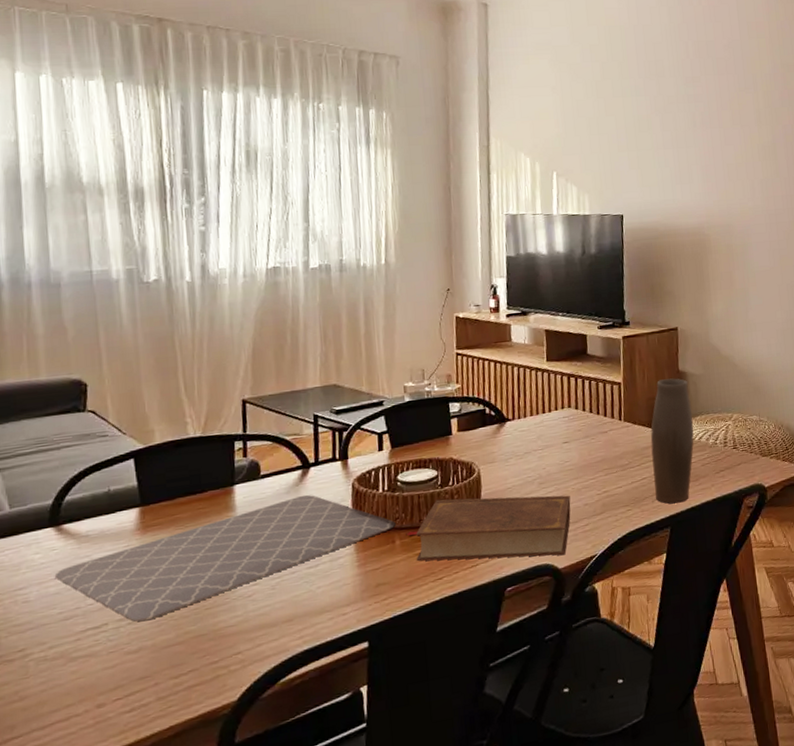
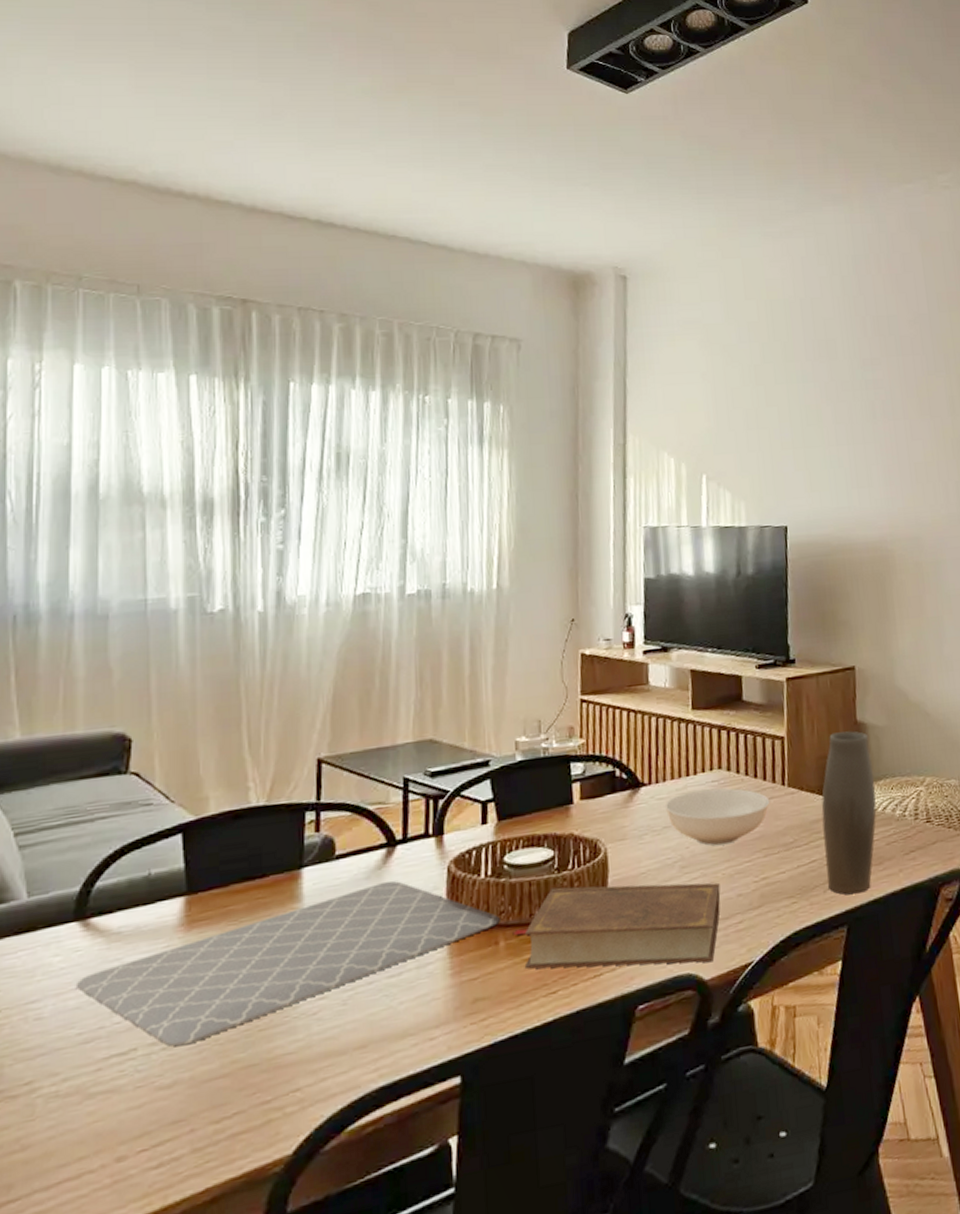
bowl: none [526,422,610,467] -> present [666,788,770,845]

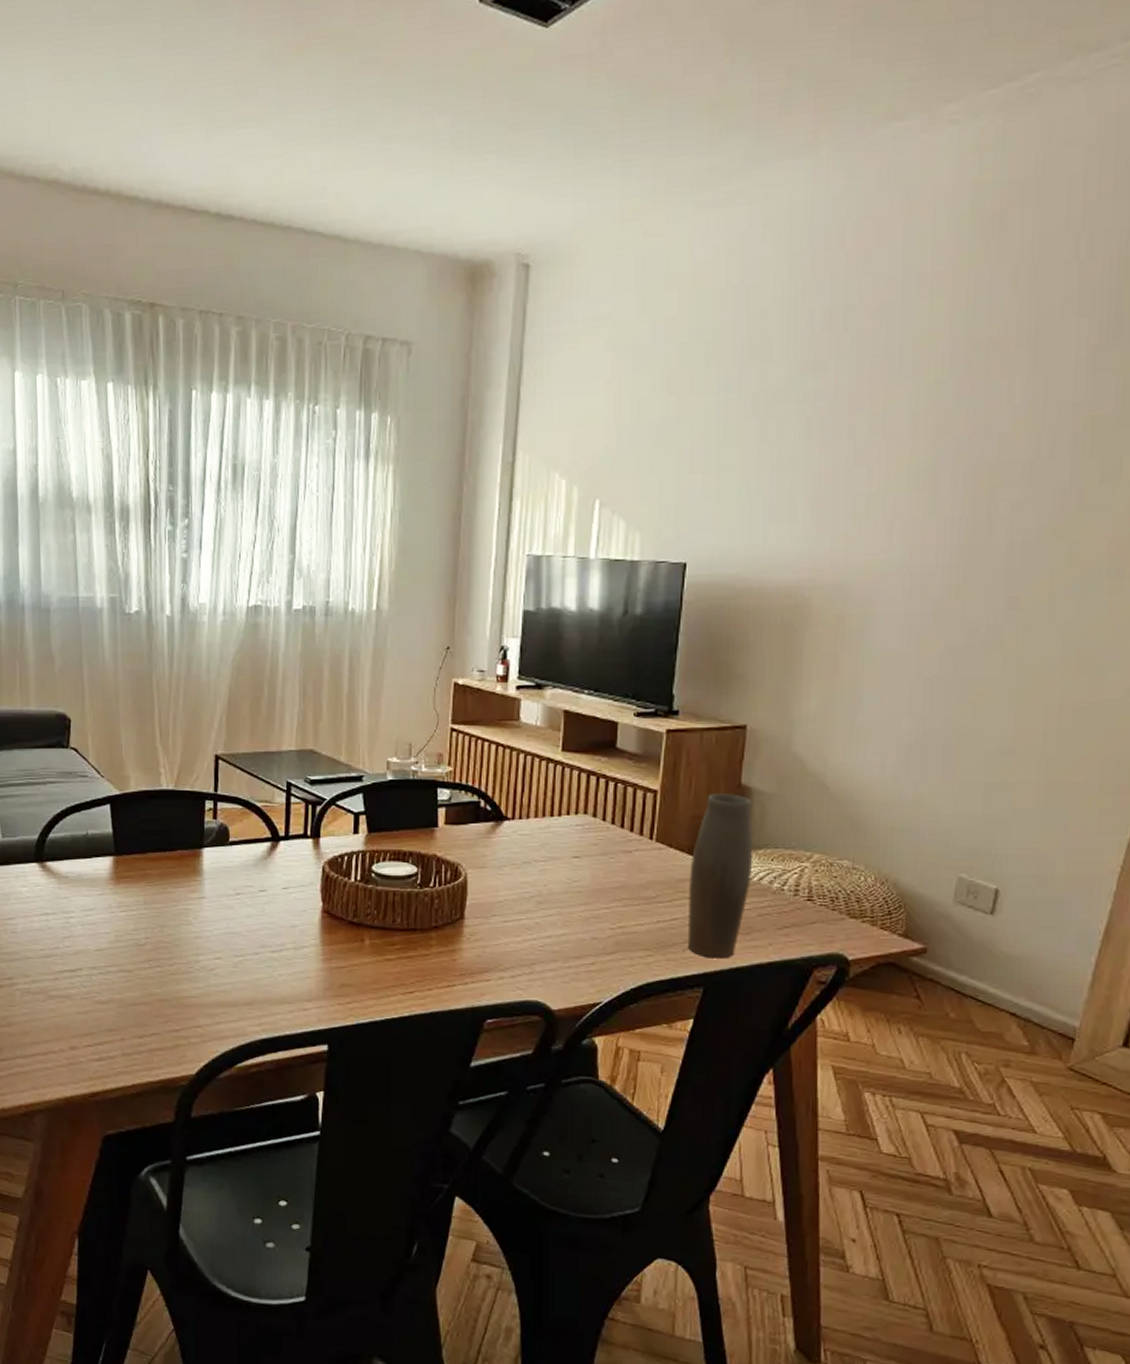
placemat: present [75,881,502,1047] -> none [38,871,368,974]
book: present [512,882,721,970] -> none [377,901,575,995]
bowl: present [666,788,770,845] -> none [527,832,635,888]

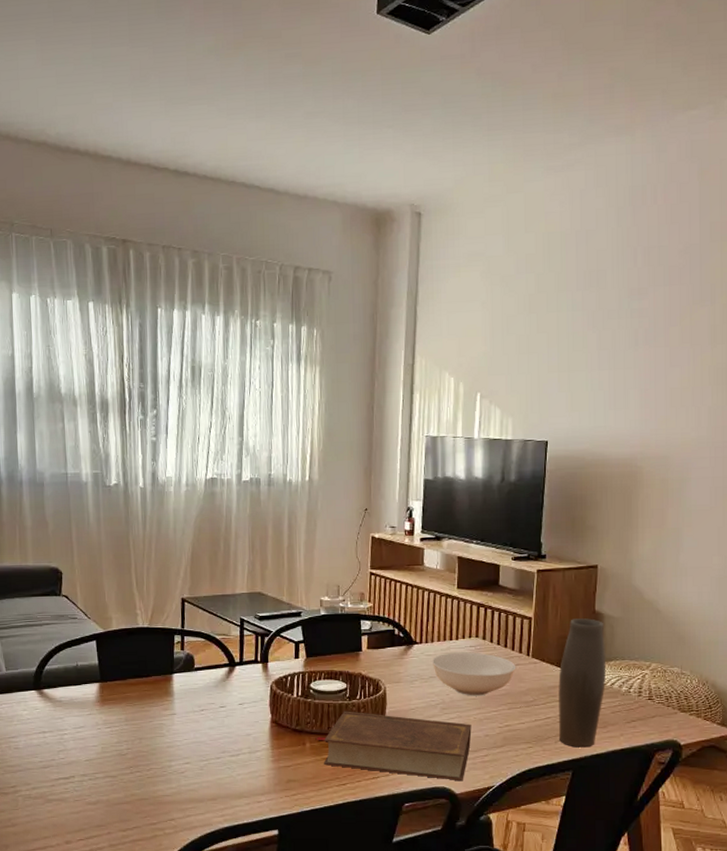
book: none [377,901,575,995] -> present [315,711,472,781]
bowl: none [527,832,635,888] -> present [432,652,516,696]

